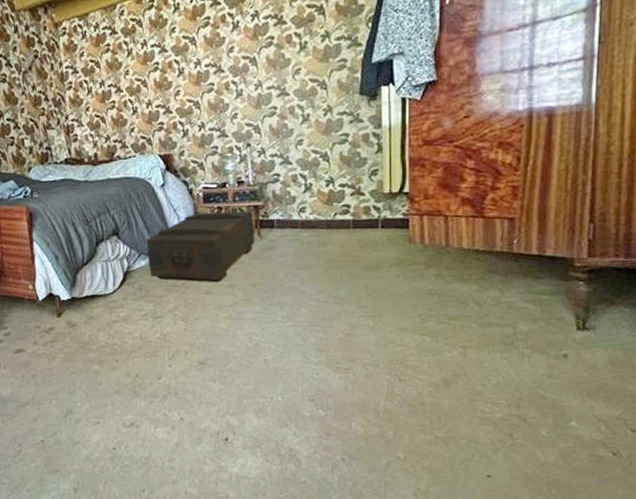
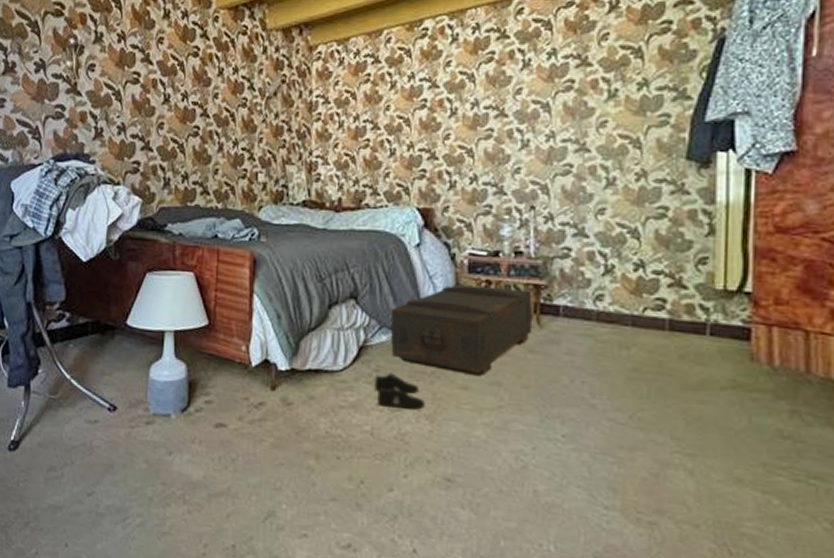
shoe: none [139,289,179,317] -> present [375,372,425,410]

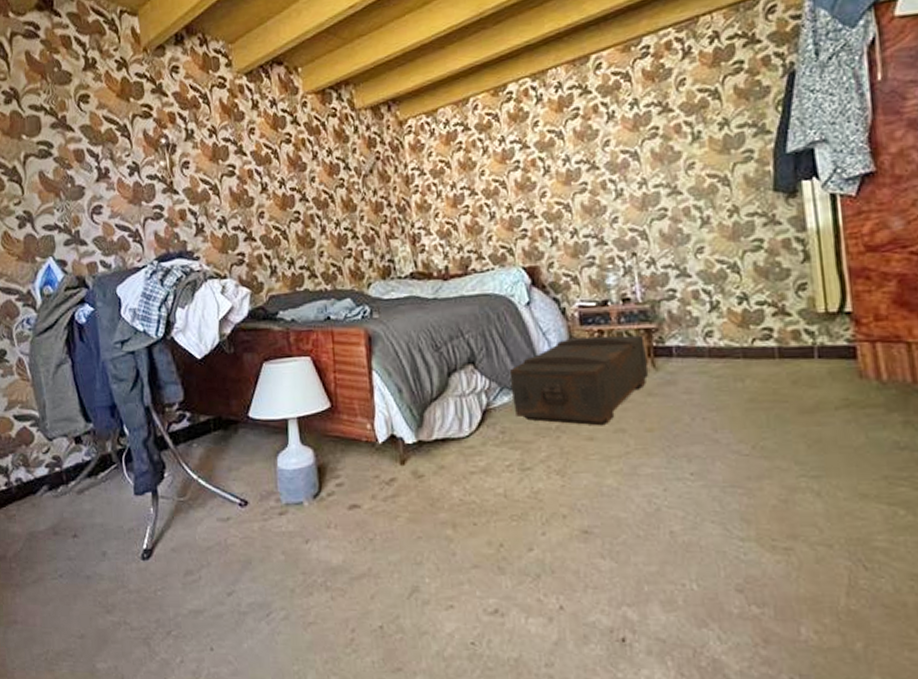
shoe: present [375,372,425,410] -> none [502,432,554,468]

